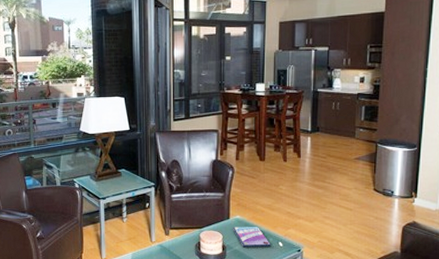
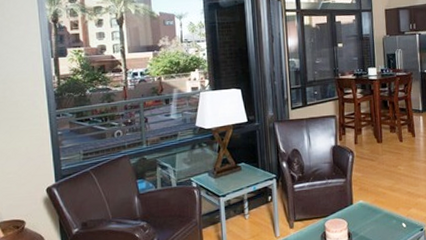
video game case: present [232,226,271,248] -> none [356,209,395,233]

